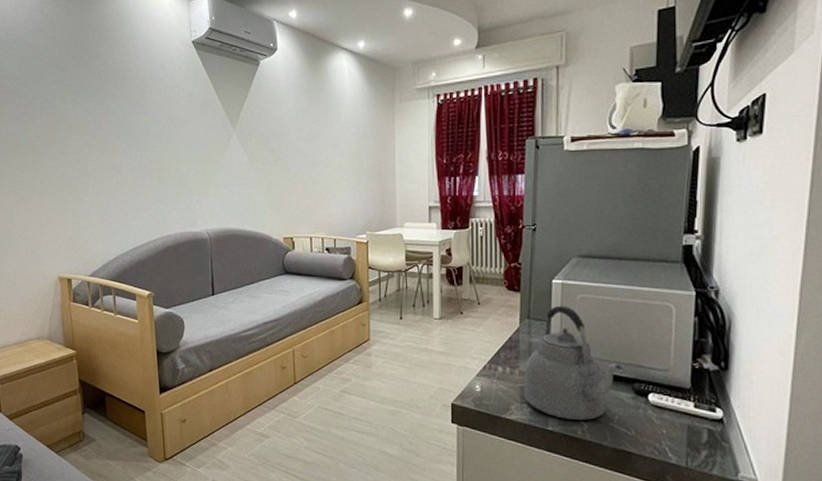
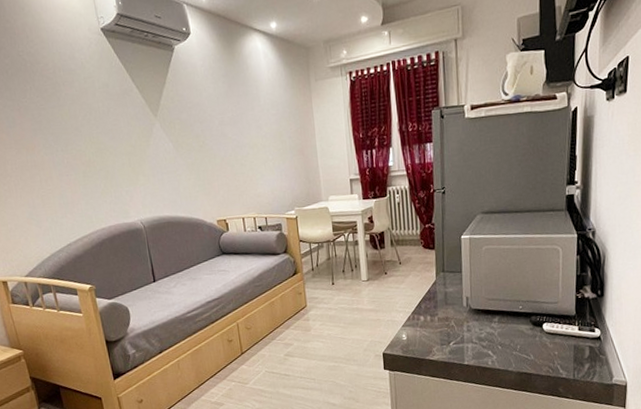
kettle: present [523,305,625,421] -> none [442,257,524,354]

